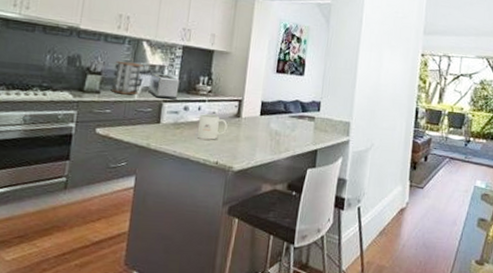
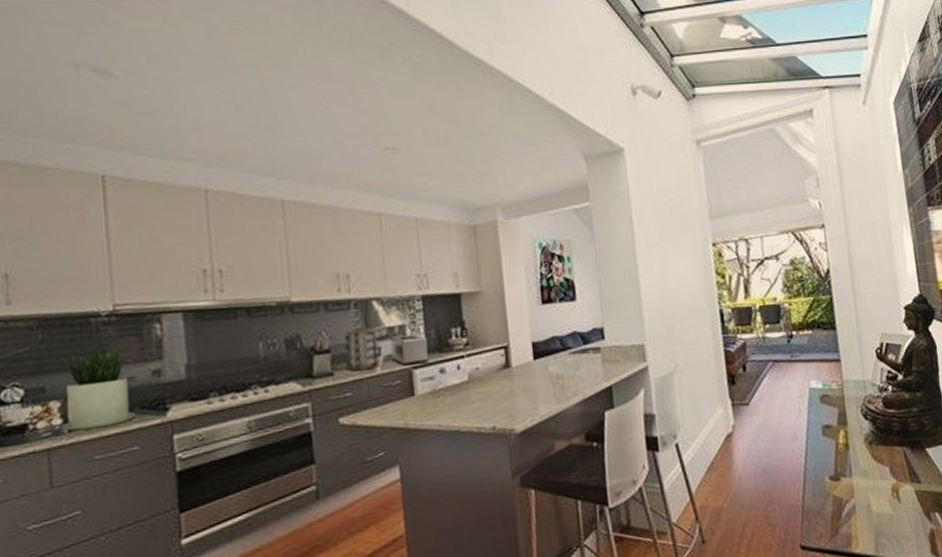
mug: present [197,114,228,140] -> none [460,370,497,404]

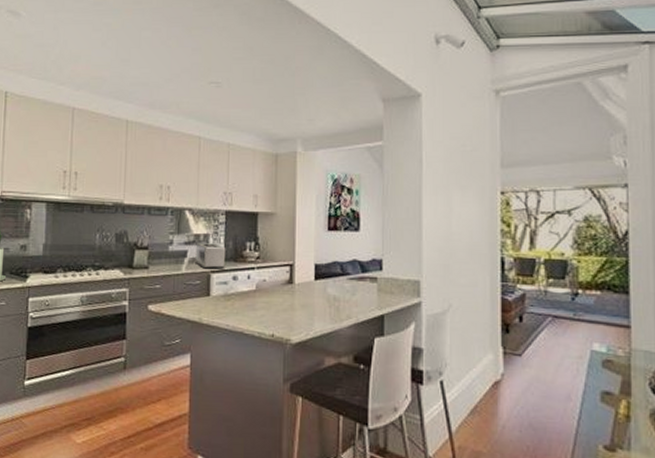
spice rack: present [344,324,381,371] -> none [158,229,188,268]

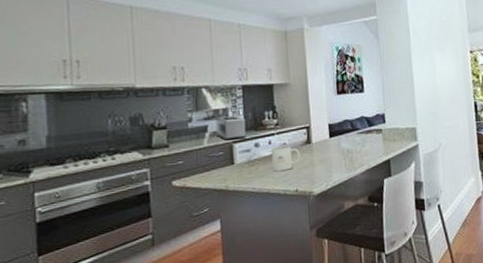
mug: none [249,282,280,311] -> present [271,145,300,172]

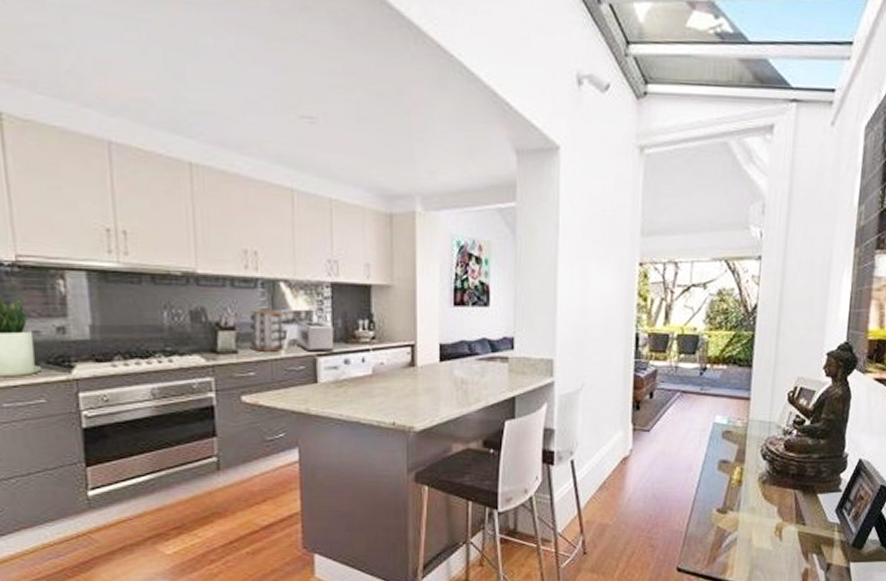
spice rack: none [178,107,208,144] -> present [249,305,286,352]
mug: present [271,145,300,172] -> none [364,366,401,397]

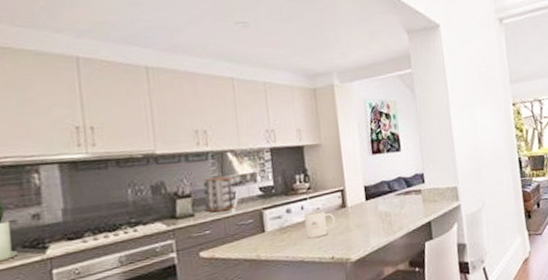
toaster: present [296,322,334,352] -> none [243,181,277,207]
mug: none [364,366,401,397] -> present [304,210,335,239]

